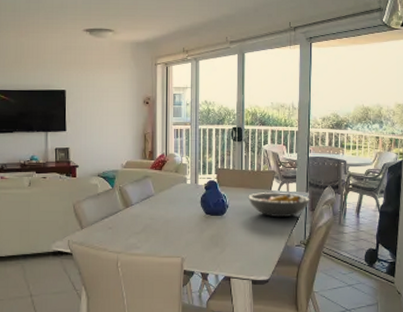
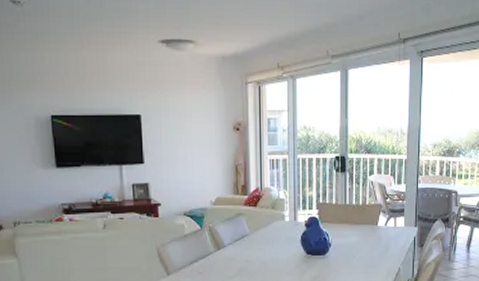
fruit bowl: present [248,192,310,218] -> none [352,228,419,255]

